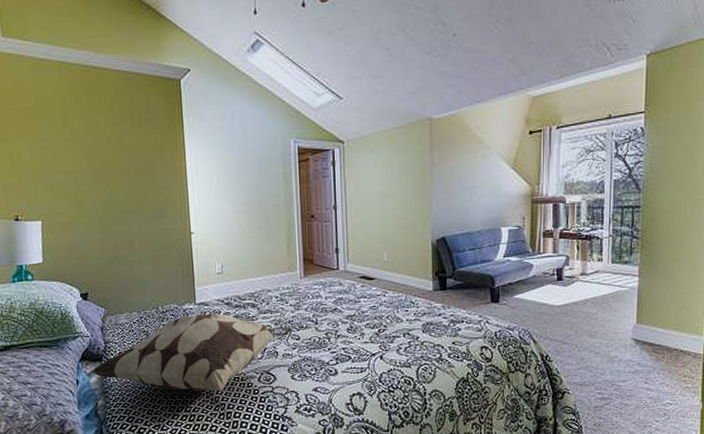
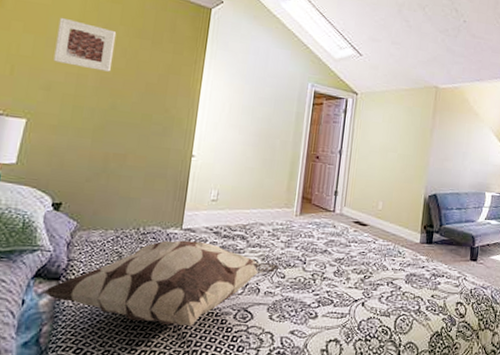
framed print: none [46,118,101,164] -> present [53,17,116,72]

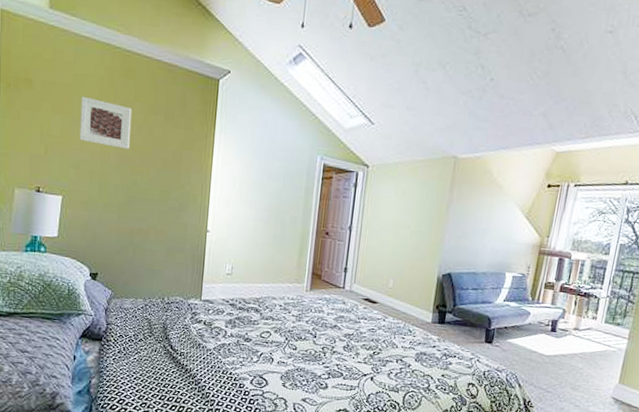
decorative pillow: present [42,240,280,327] -> none [89,310,291,388]

